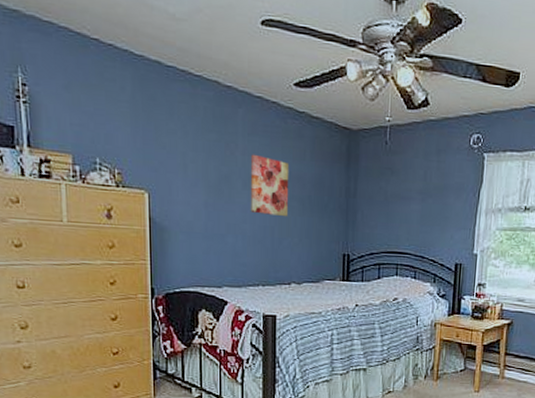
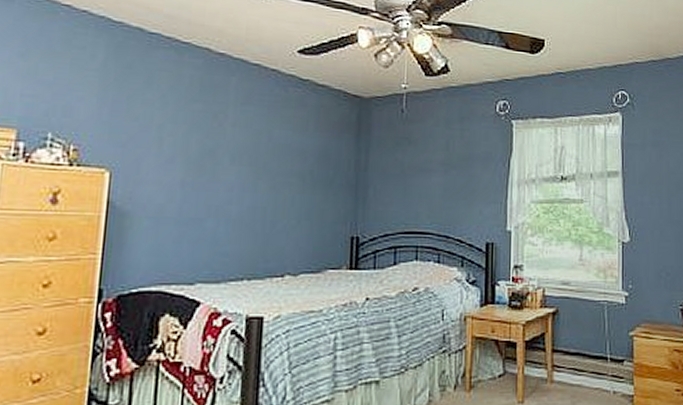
wall art: present [250,154,290,217] -> none [237,125,289,196]

